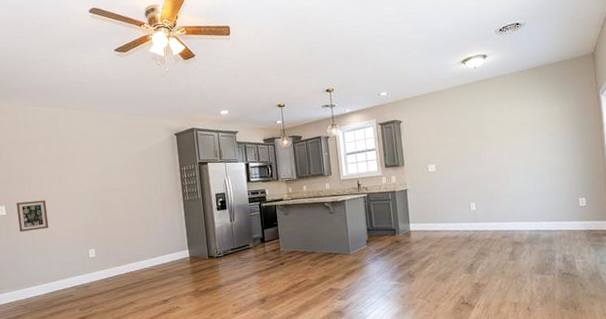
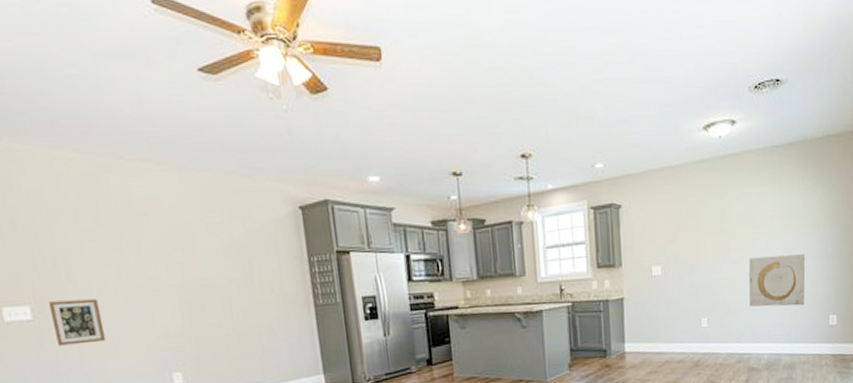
wall art: none [506,151,556,193] -> present [749,254,805,307]

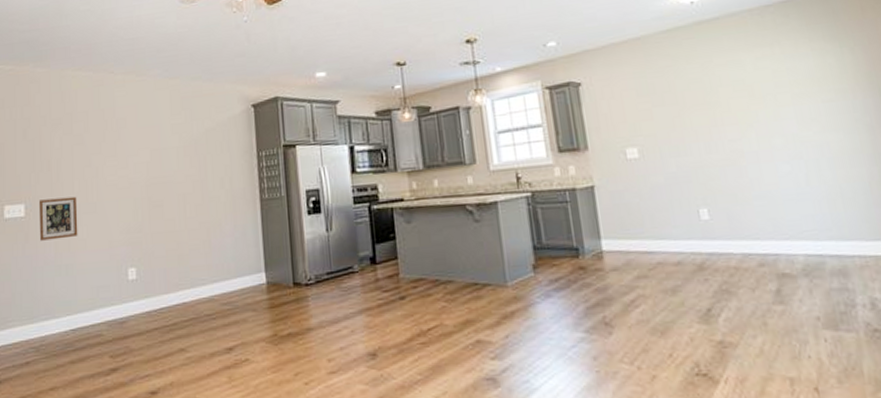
wall art: present [749,254,805,307] -> none [753,126,845,194]

